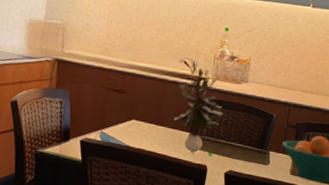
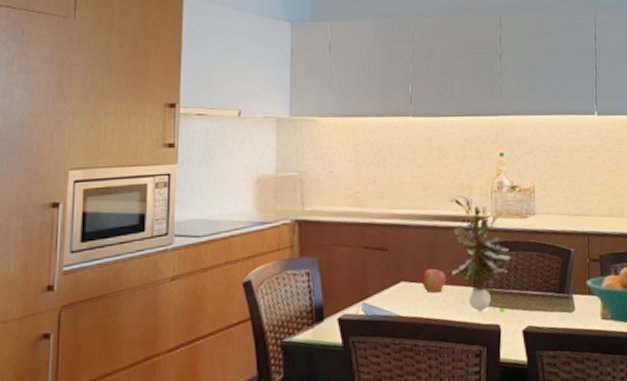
apple: none [149,113,169,133] -> present [422,268,447,293]

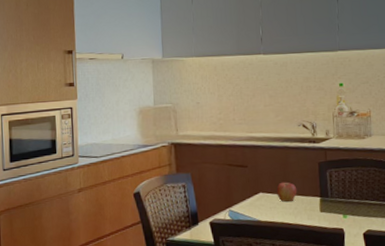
potted plant: present [452,206,511,312] -> none [301,129,352,218]

